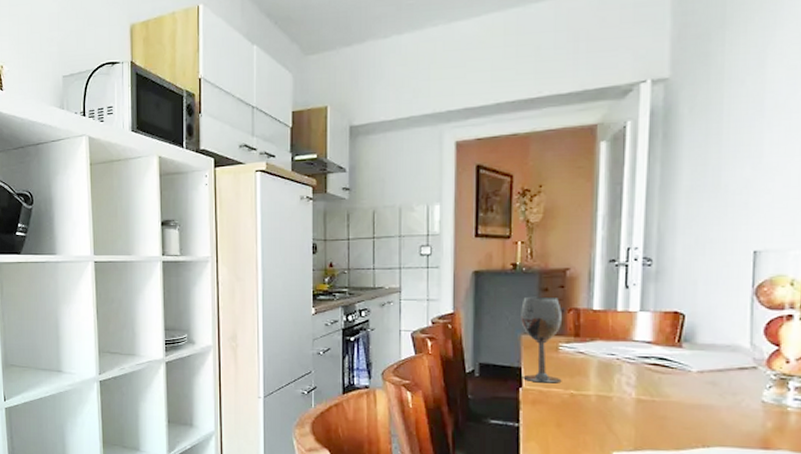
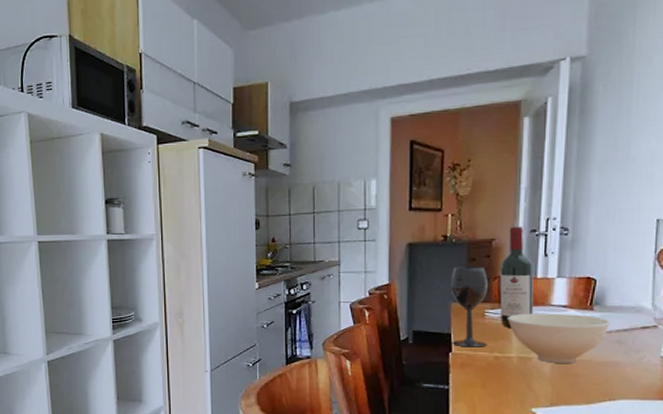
wine bottle: none [575,256,614,363] -> present [500,227,534,328]
bowl: none [583,348,703,405] -> present [506,313,611,363]

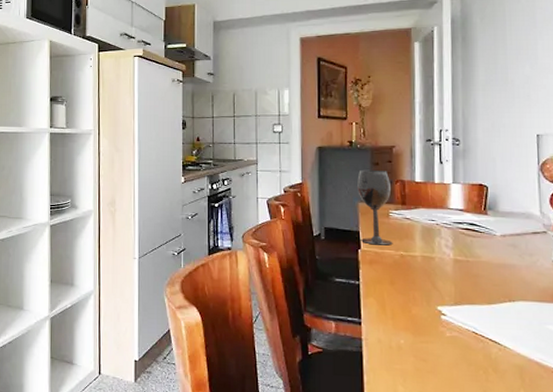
wine bottle: present [500,227,534,328] -> none [401,136,434,228]
bowl: present [506,313,611,363] -> none [409,215,504,264]

